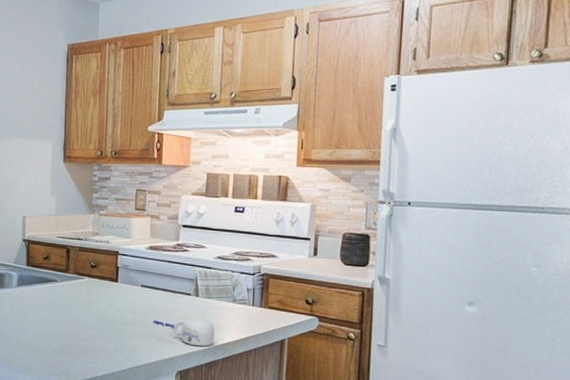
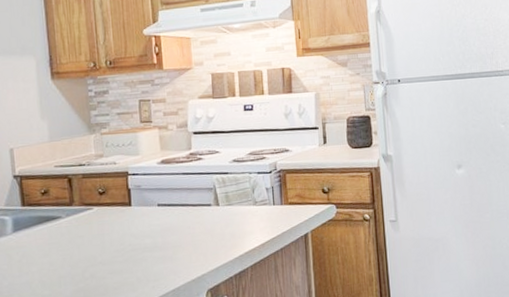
mug: present [153,317,215,347] -> none [175,228,241,259]

